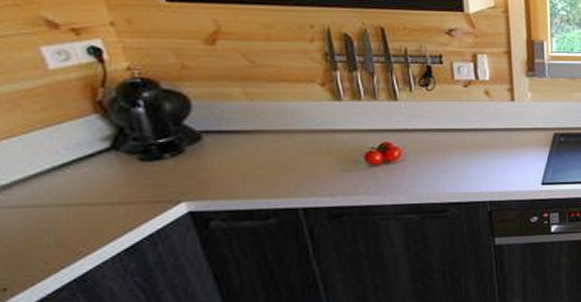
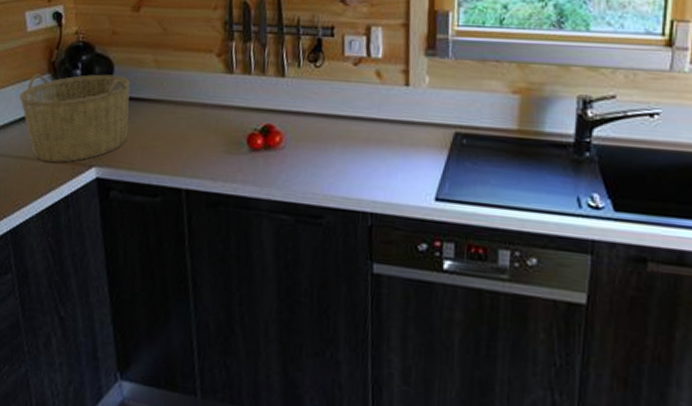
basket: none [54,110,222,205] -> present [19,74,131,163]

